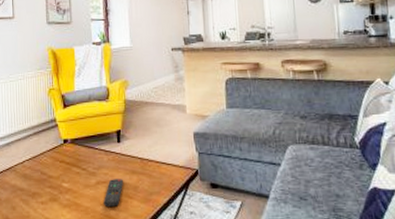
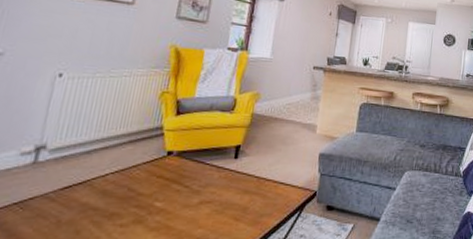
remote control: present [104,179,123,206] -> none [203,199,232,230]

